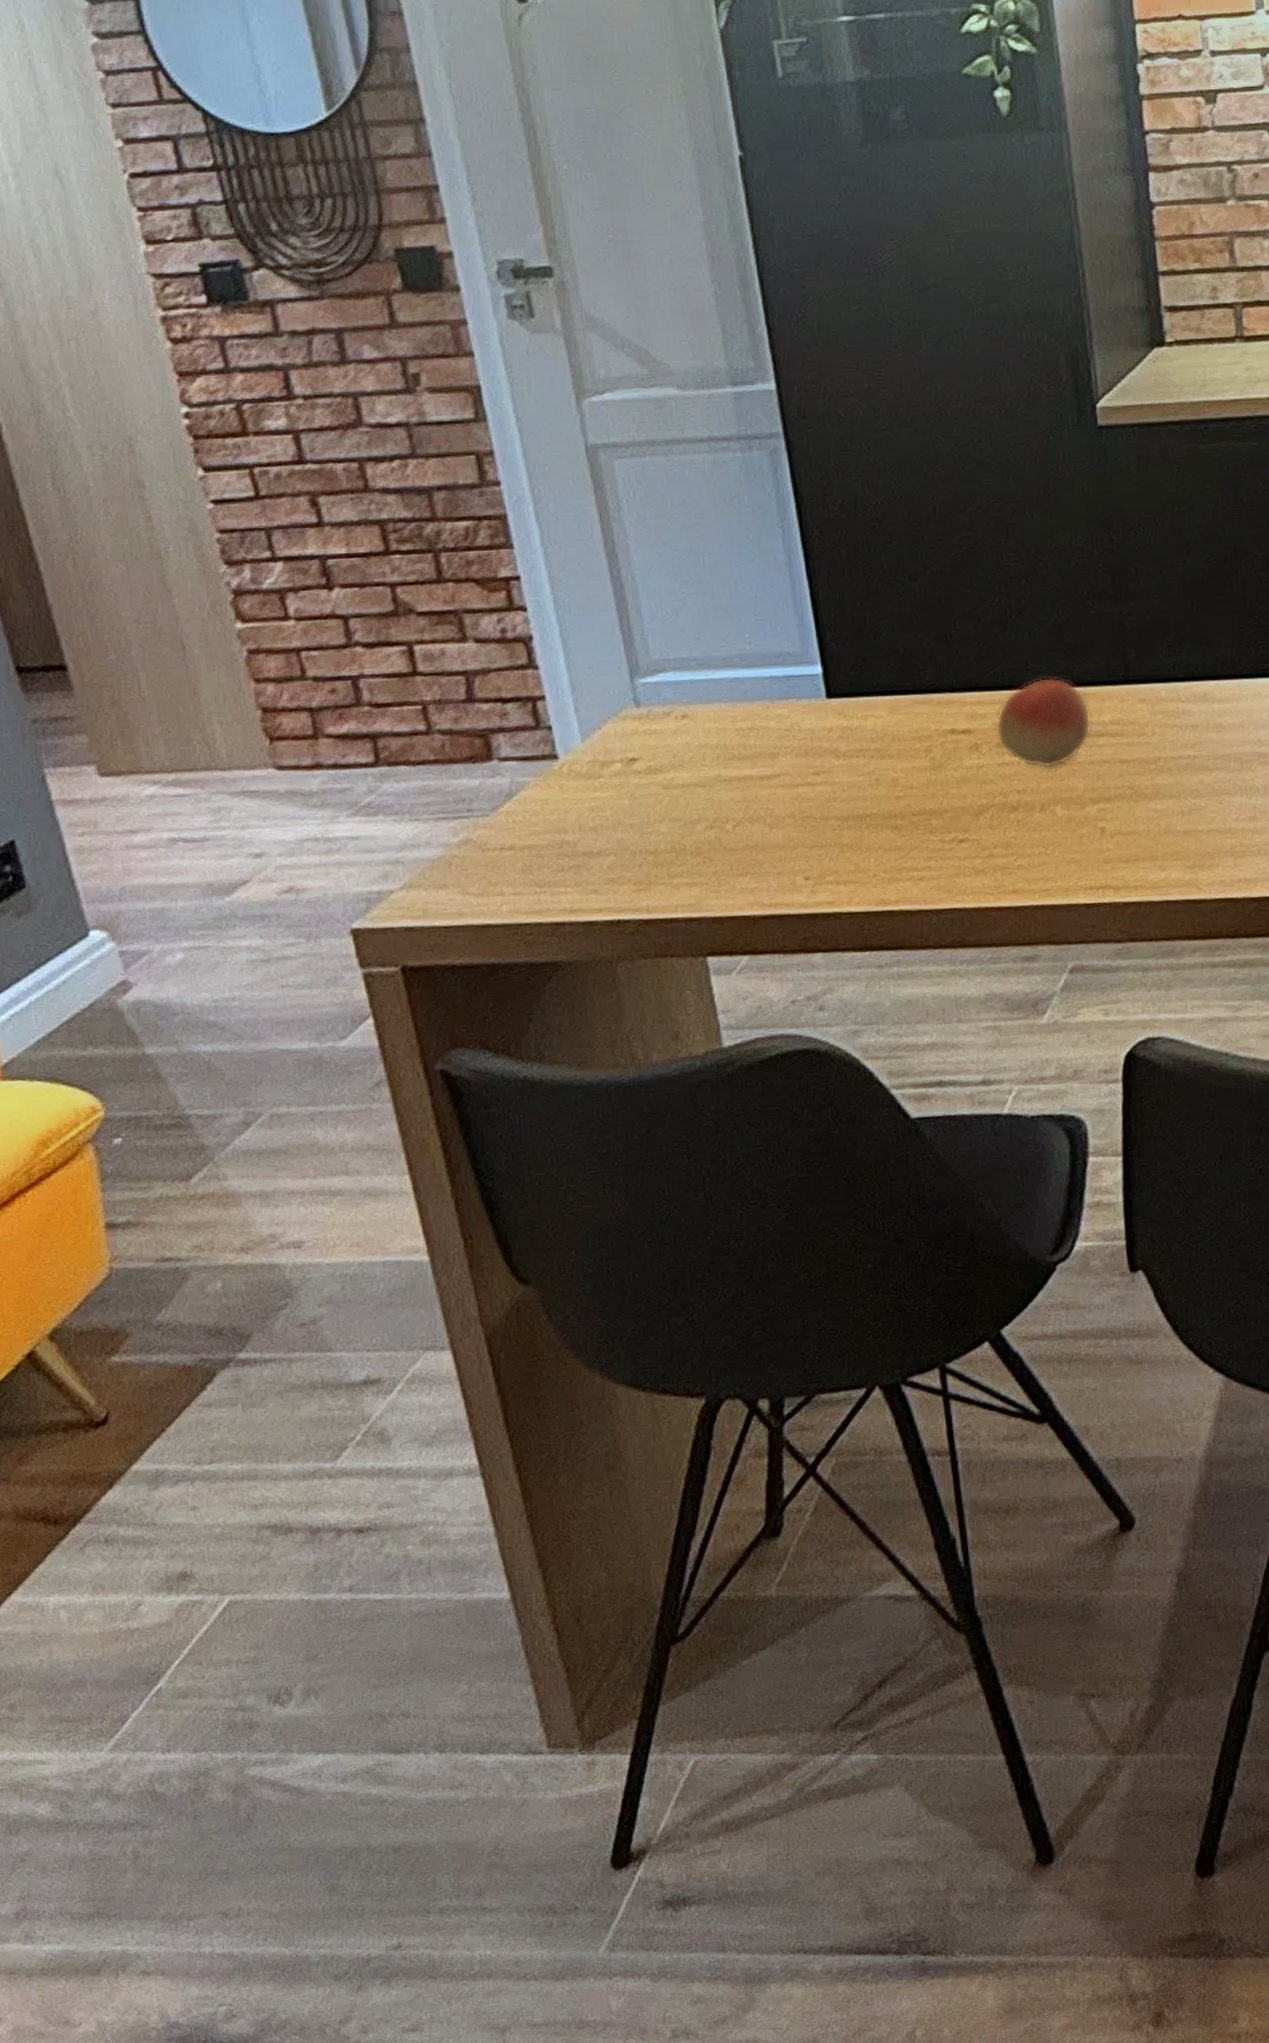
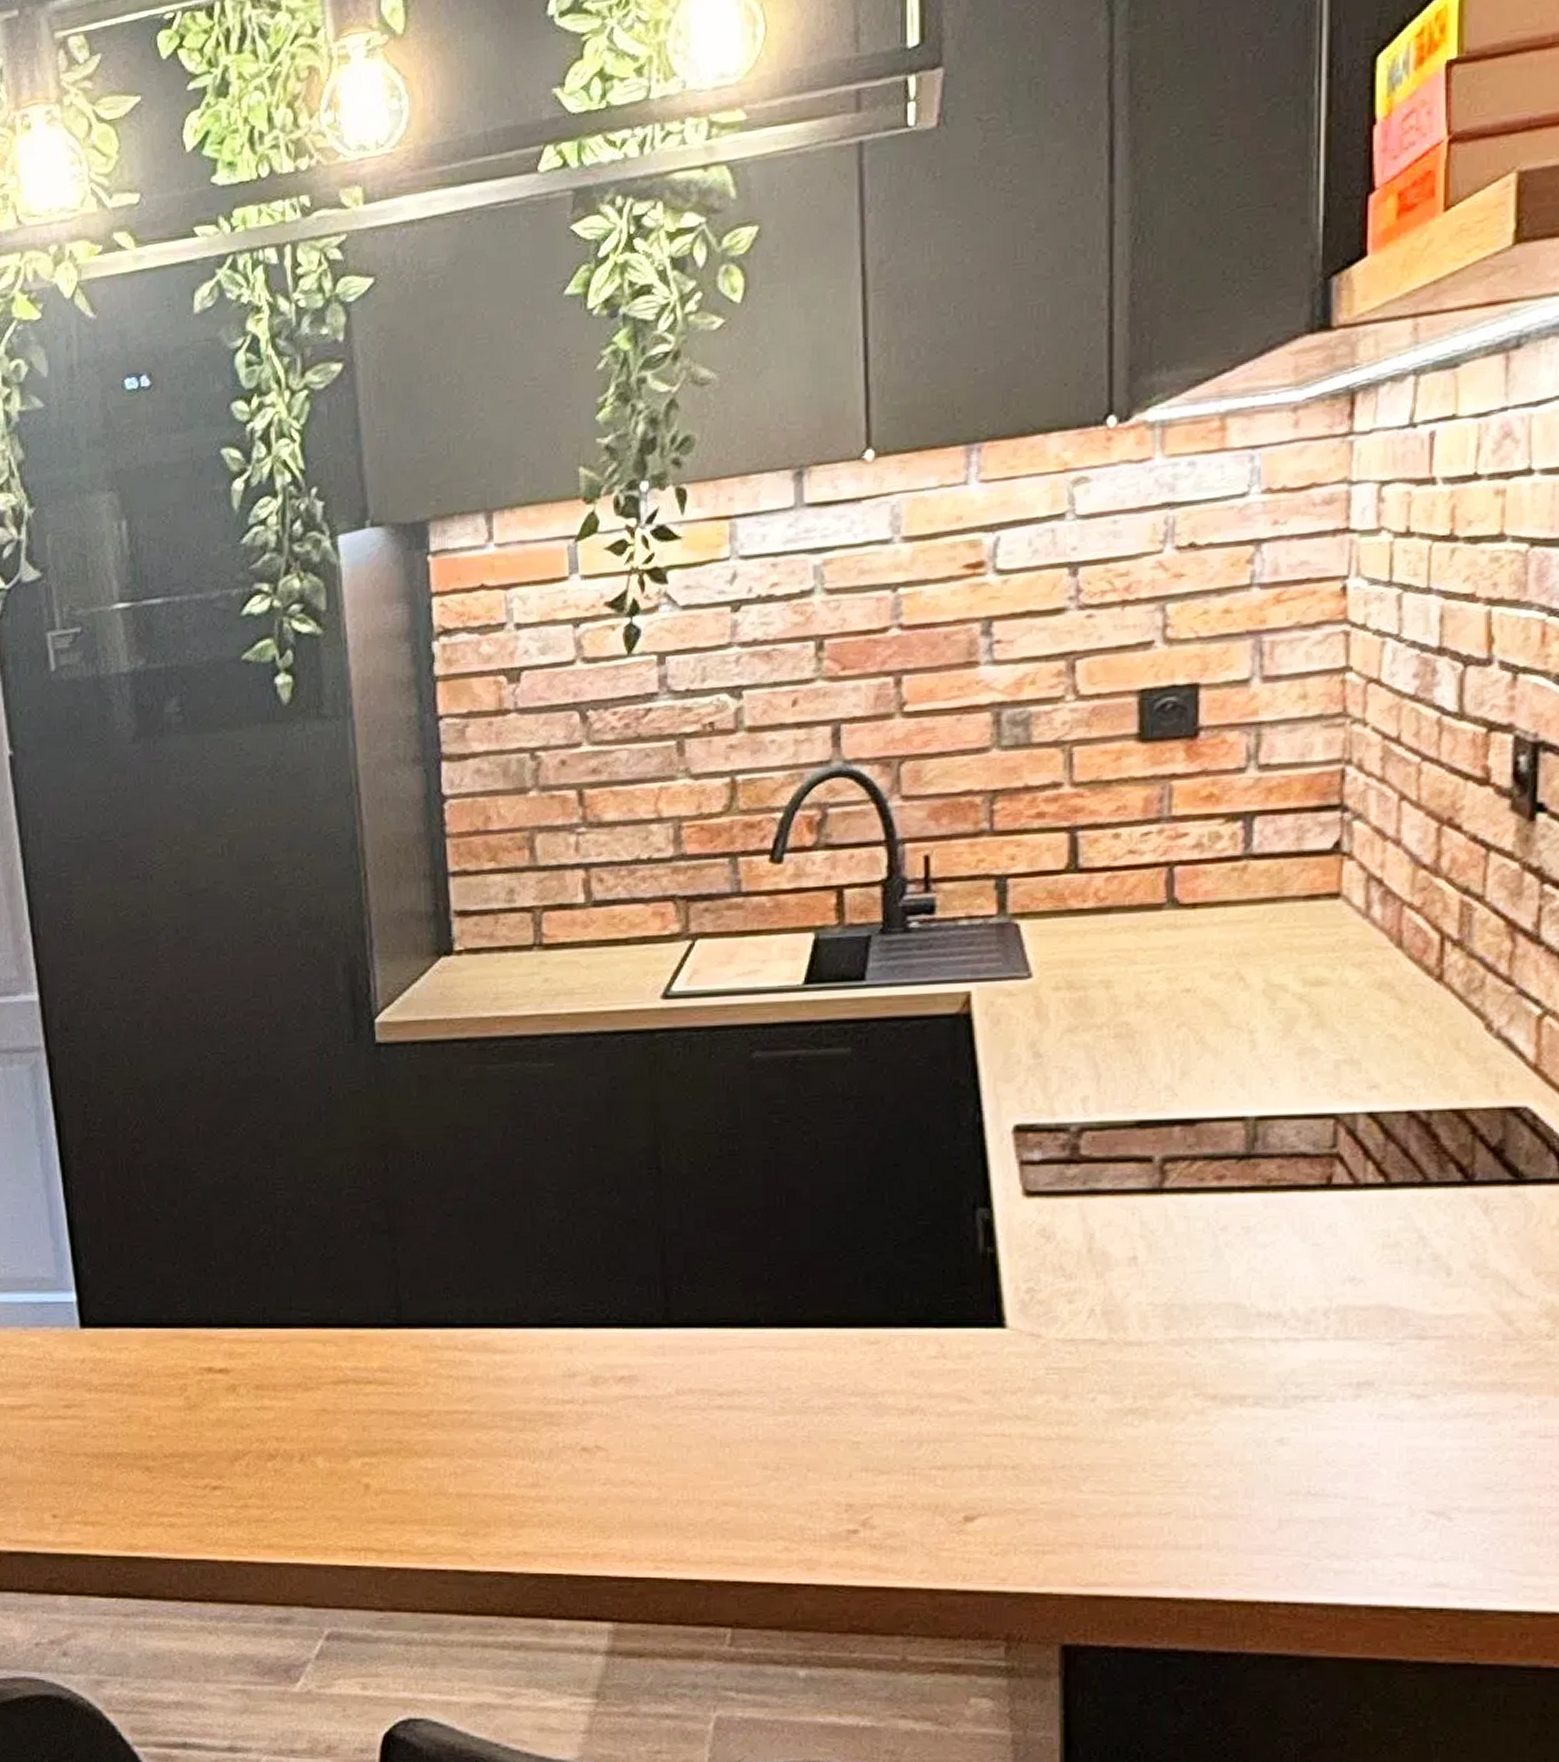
fruit: present [996,677,1091,768] -> none [255,1316,358,1415]

